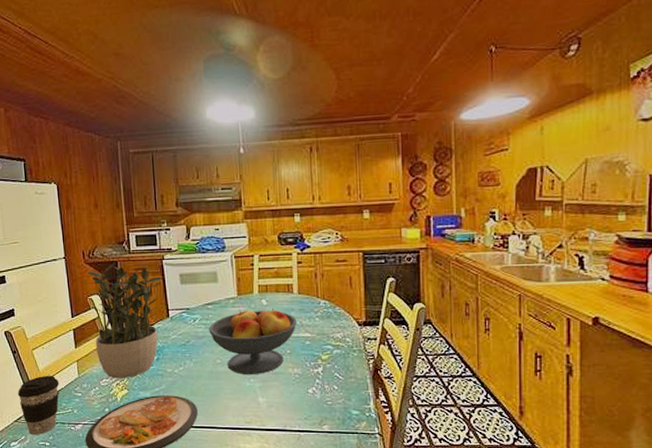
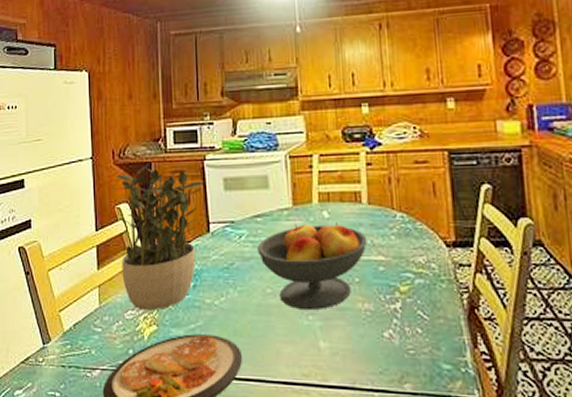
coffee cup: present [17,375,60,435] -> none [27,303,77,382]

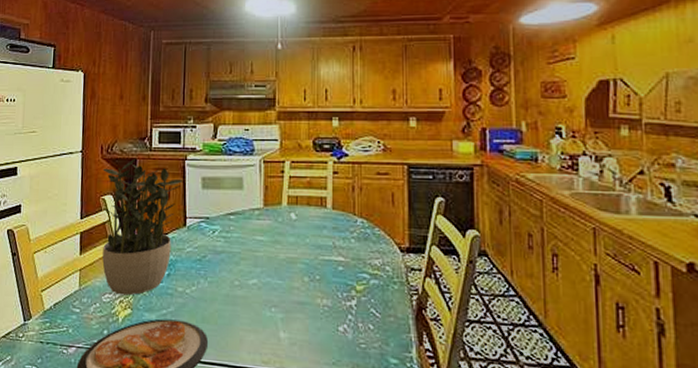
fruit bowl: present [257,222,368,311] -> none [229,222,329,303]

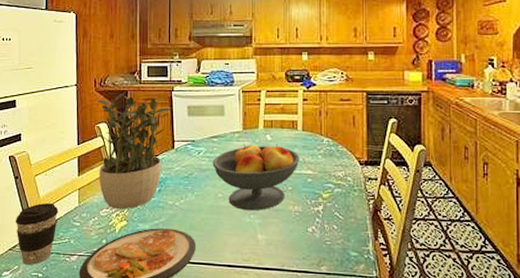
coffee cup: none [10,284,57,356] -> present [15,202,59,265]
fruit bowl: none [229,222,329,303] -> present [213,143,300,211]

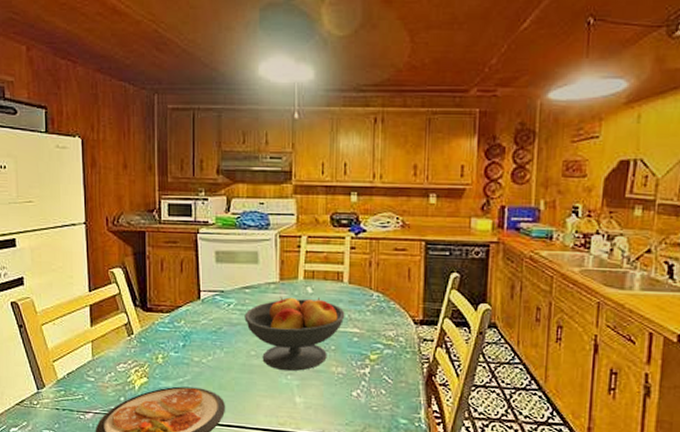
coffee cup: present [15,202,59,265] -> none [21,355,70,422]
potted plant: present [96,90,171,210] -> none [109,230,196,365]

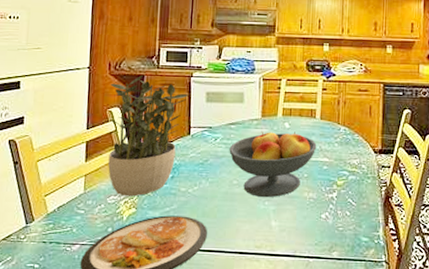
potted plant: none [109,230,196,365] -> present [108,74,189,197]

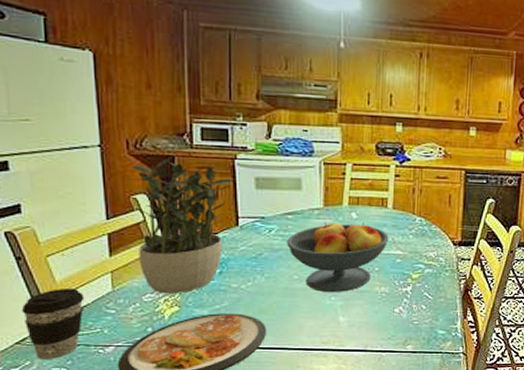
coffee cup: none [11,189,62,255] -> present [21,287,85,359]

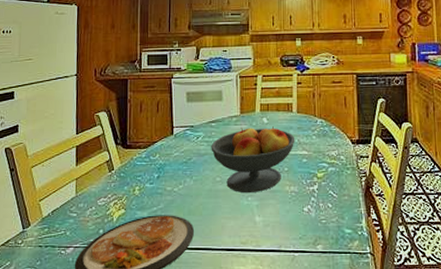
coffee cup: present [21,287,85,359] -> none [9,194,55,260]
potted plant: present [131,155,234,294] -> none [96,78,170,198]

